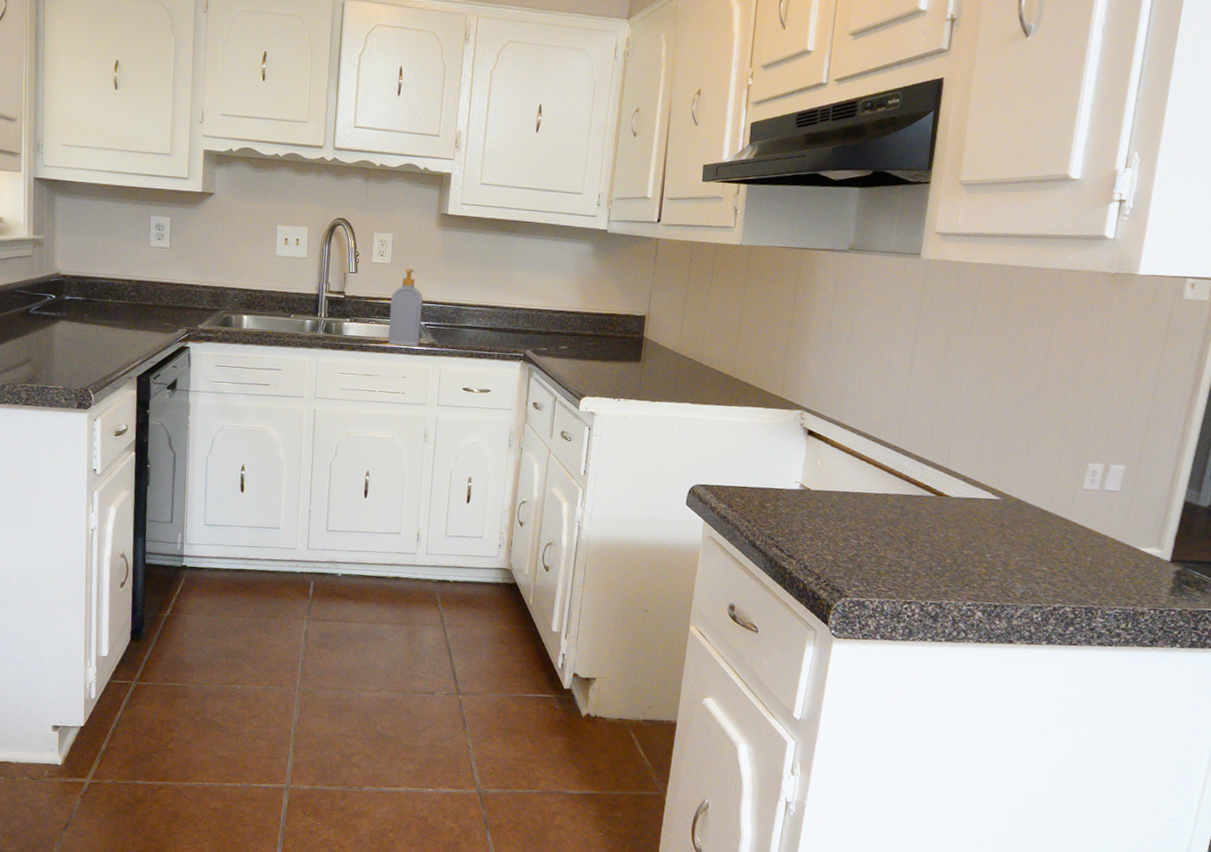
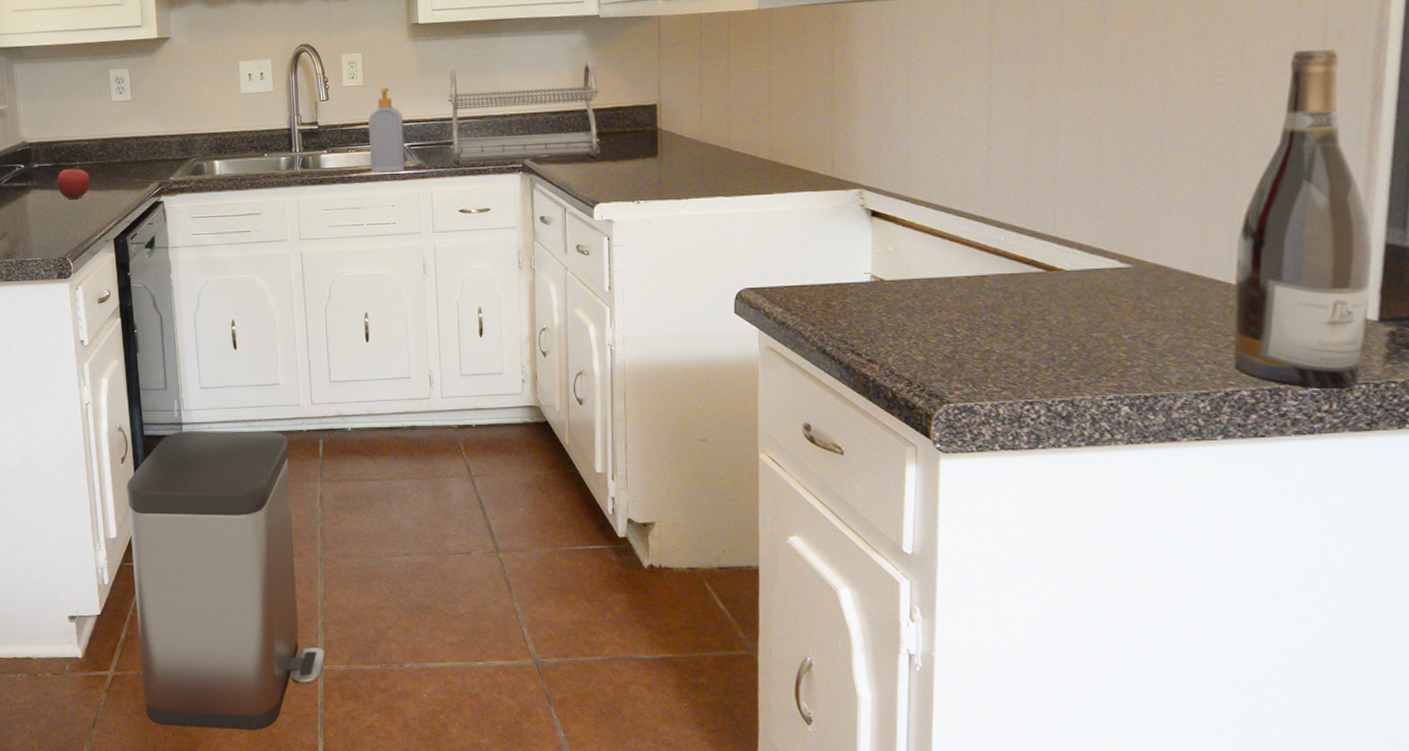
fruit: none [86,302,120,335] -> present [56,165,90,199]
pedal bin: none [117,562,293,839] -> present [126,431,326,730]
dish rack: none [462,260,598,357] -> present [448,60,600,166]
wine bottle: none [1063,339,1176,612] -> present [1233,48,1373,388]

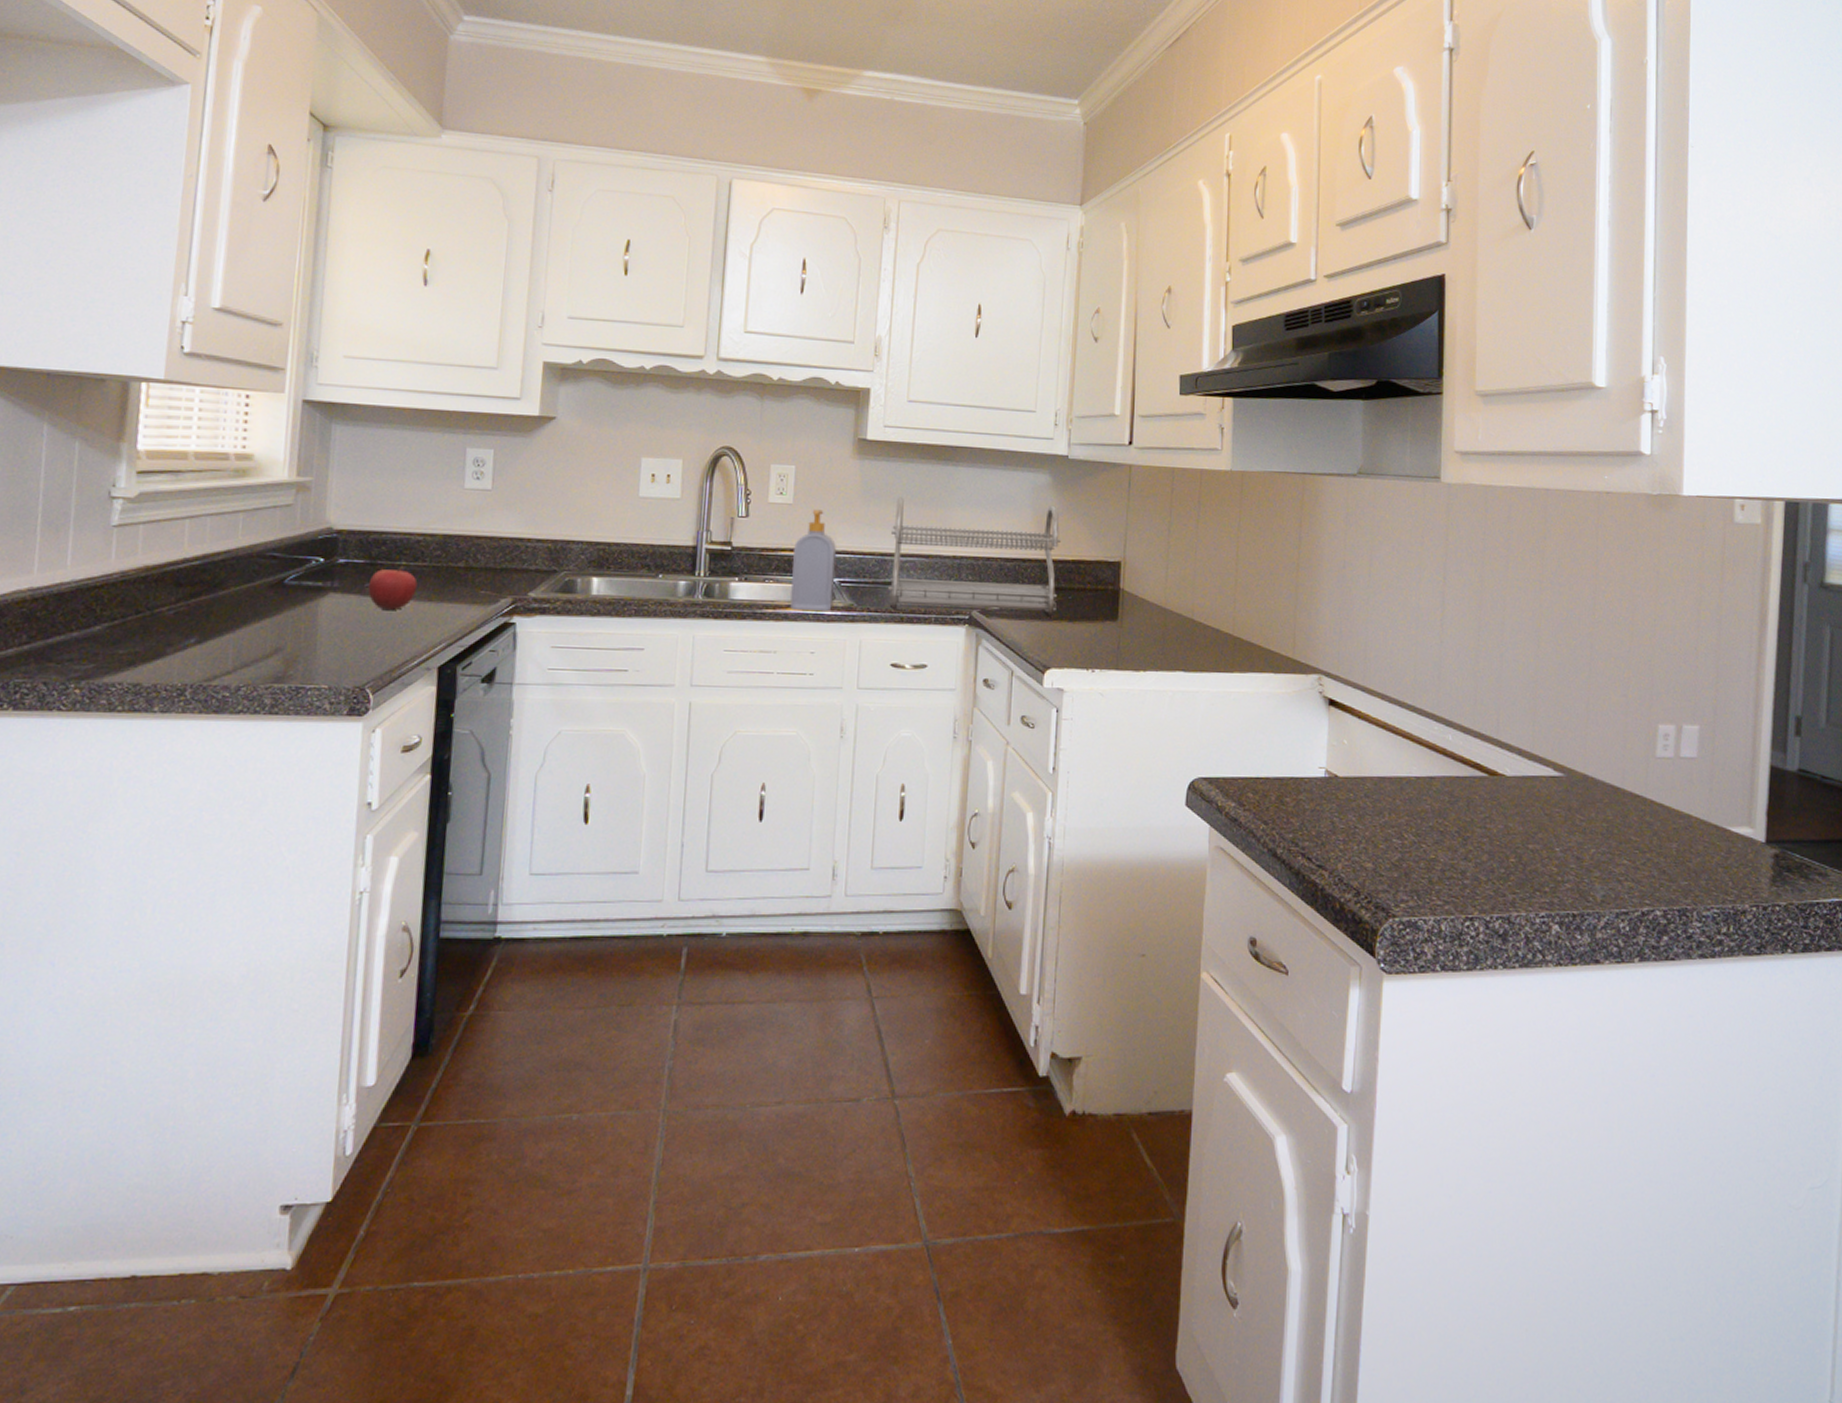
pedal bin: present [126,431,326,730] -> none [378,932,654,1366]
wine bottle: present [1233,48,1373,388] -> none [1649,571,1761,911]

